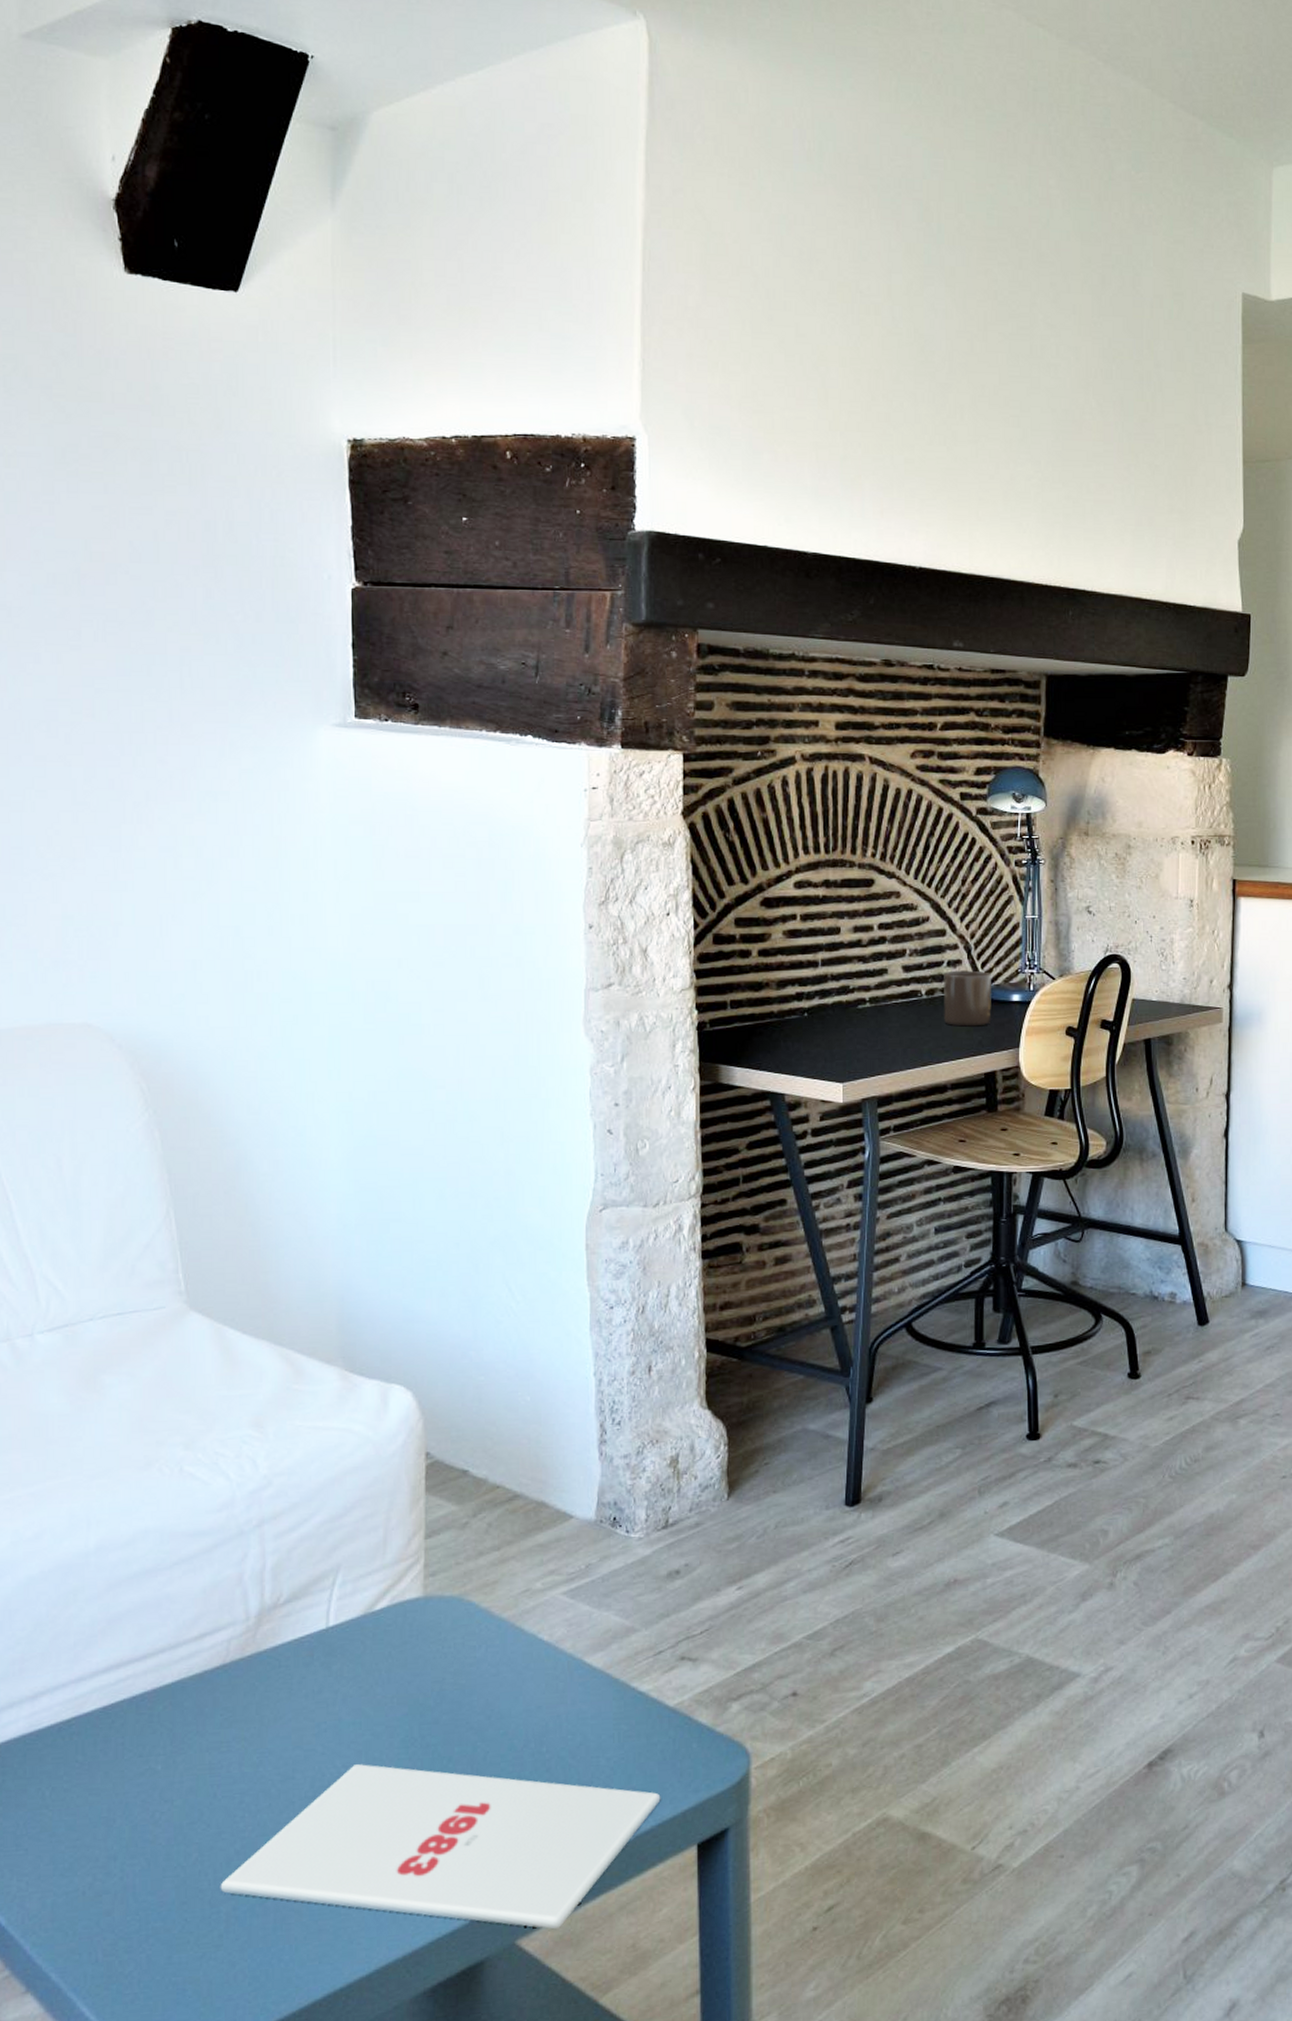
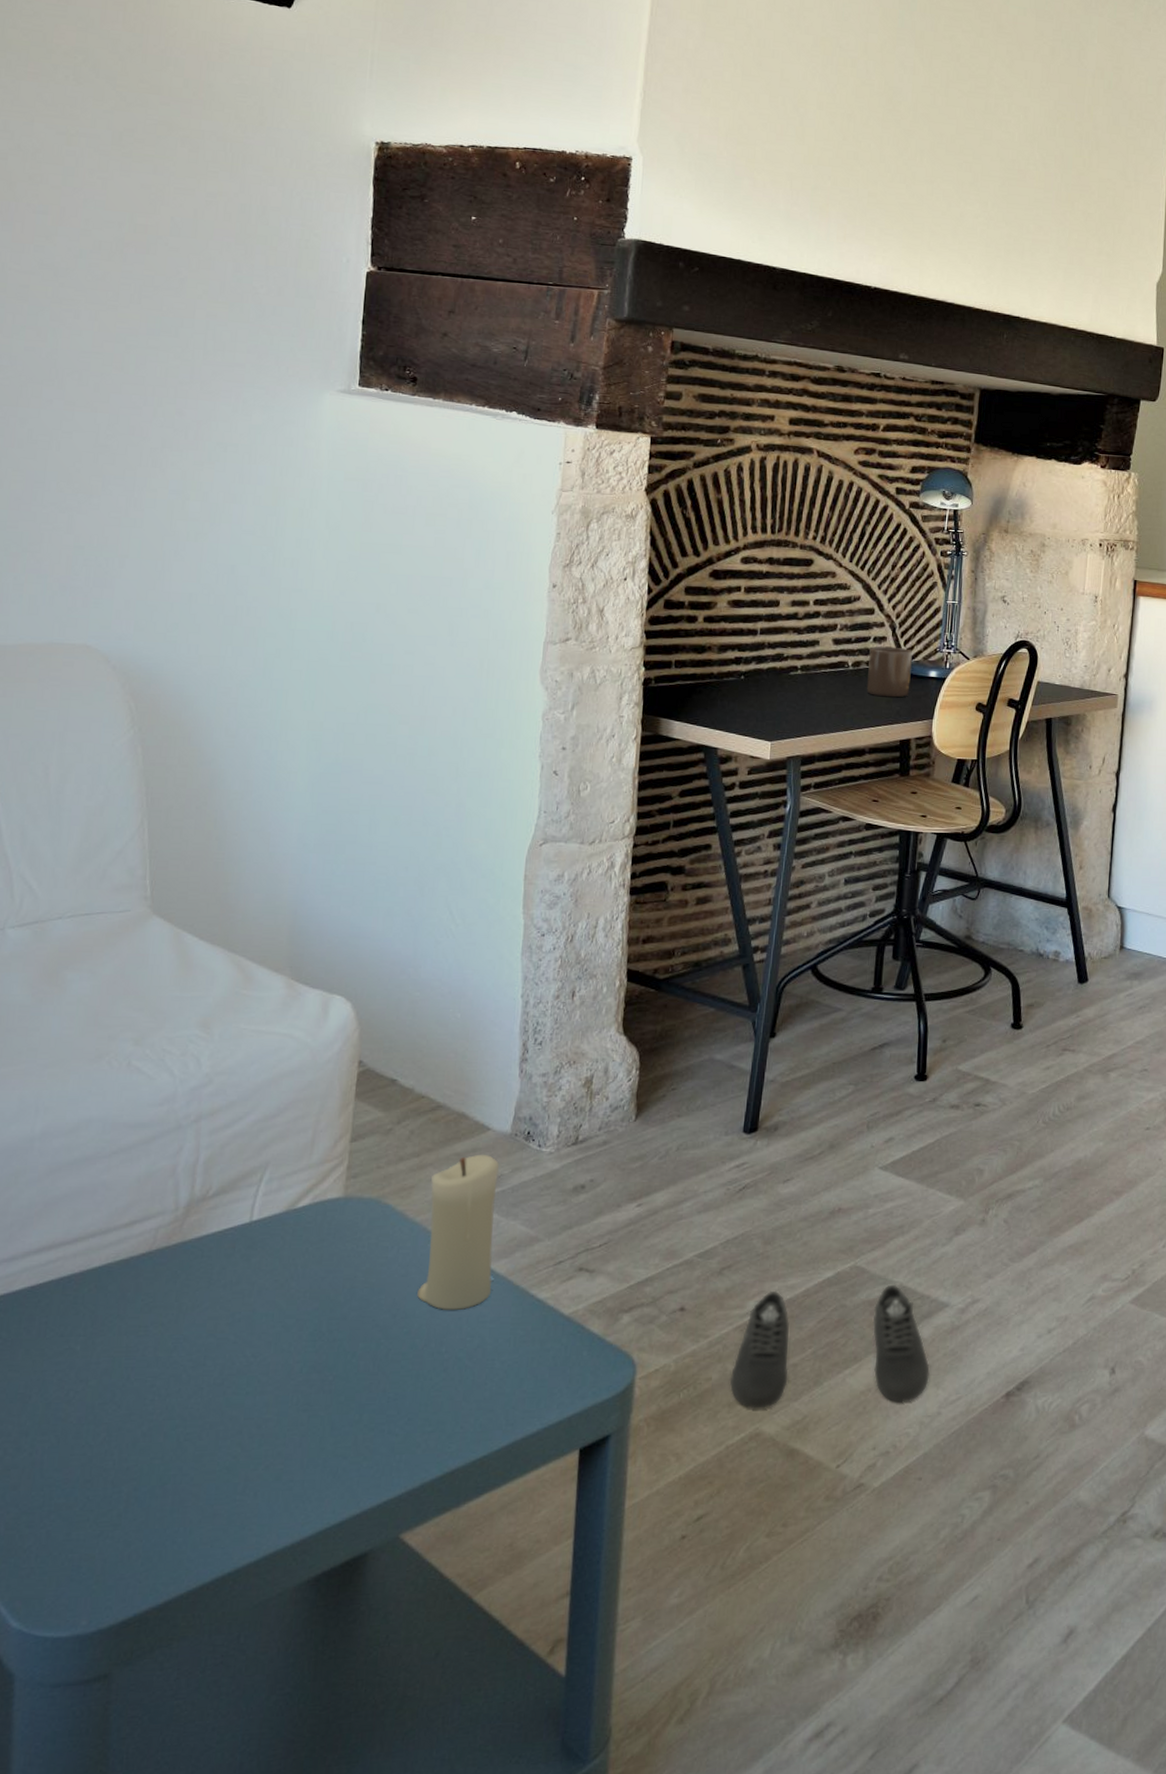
magazine: present [220,1764,661,1930] -> none [123,1355,549,1526]
candle: none [511,1543,590,1709] -> present [417,1154,500,1311]
shoe: none [851,1656,1064,1794] -> present [729,1284,930,1409]

